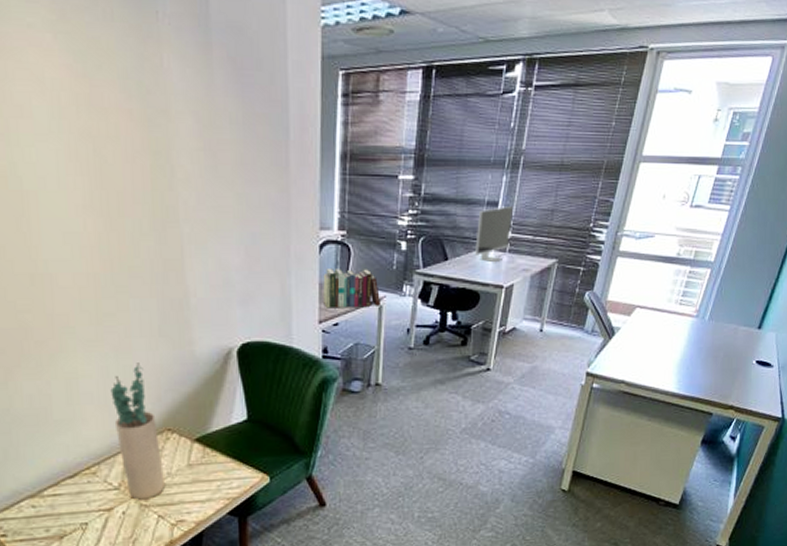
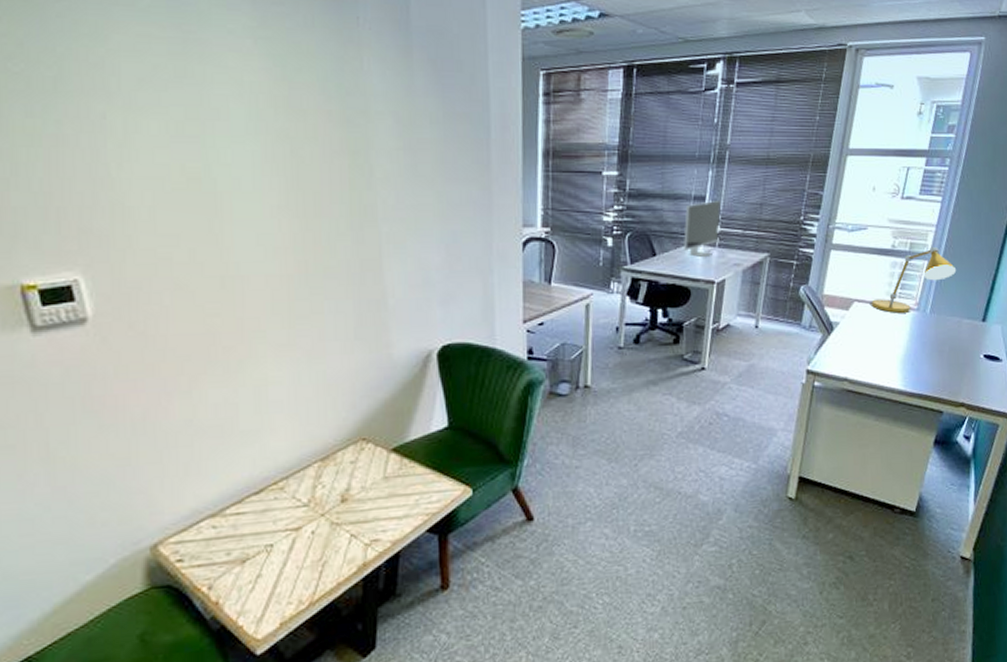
vase: present [110,363,166,500] -> none [302,367,360,518]
books: present [323,267,382,308] -> none [527,265,589,307]
desk lamp: none [651,255,738,320] -> present [869,246,957,313]

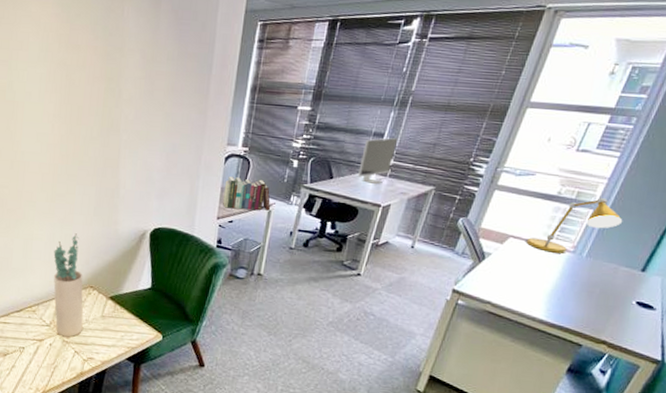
vase: none [302,367,360,518] -> present [53,233,84,338]
books: none [527,265,589,307] -> present [223,176,271,211]

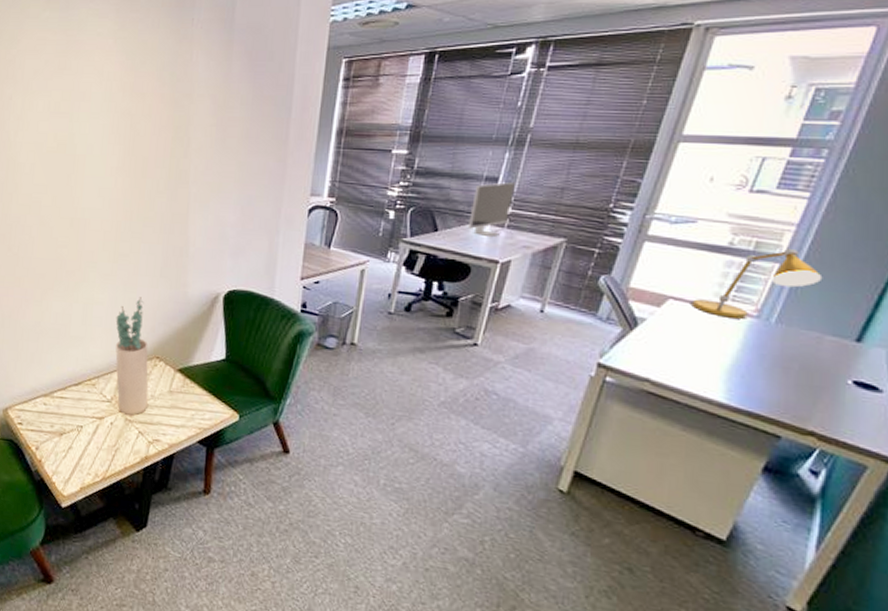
books: present [223,176,271,211] -> none [307,230,364,270]

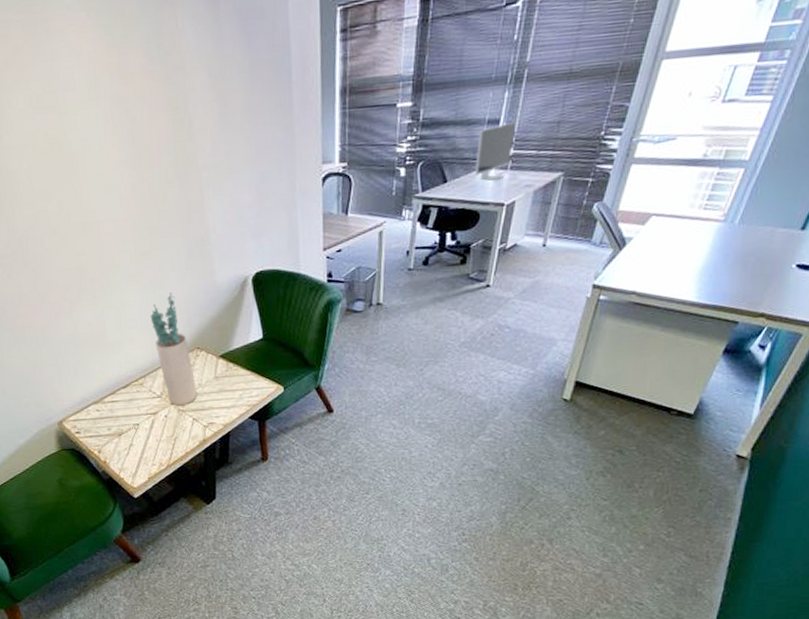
desk lamp: present [690,248,823,319] -> none [669,152,779,226]

